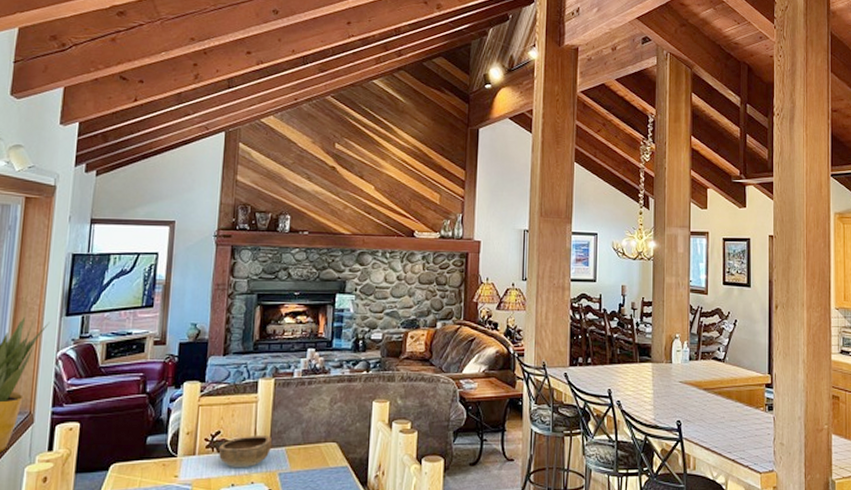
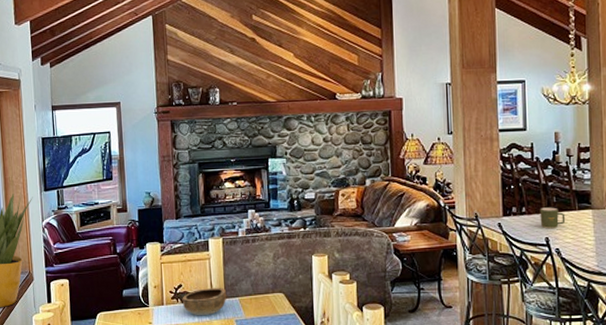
mug: none [604,359,628,381] -> present [539,207,566,229]

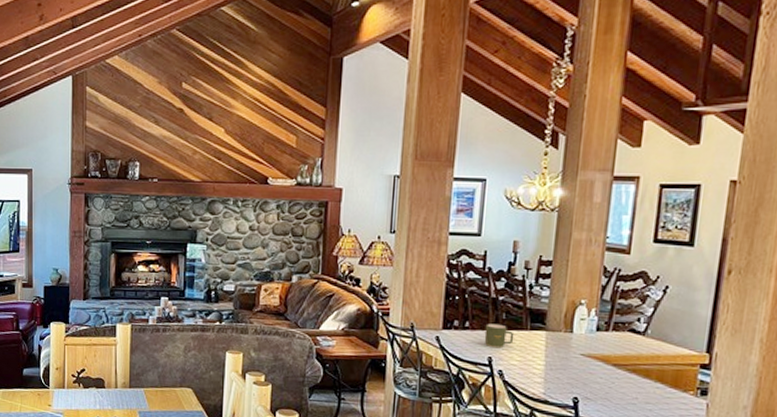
bowl: present [182,287,227,316] -> none [84,375,132,404]

